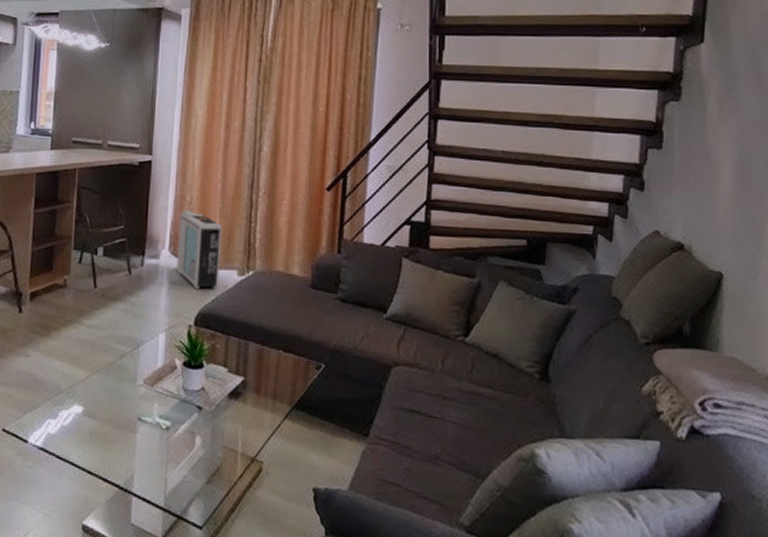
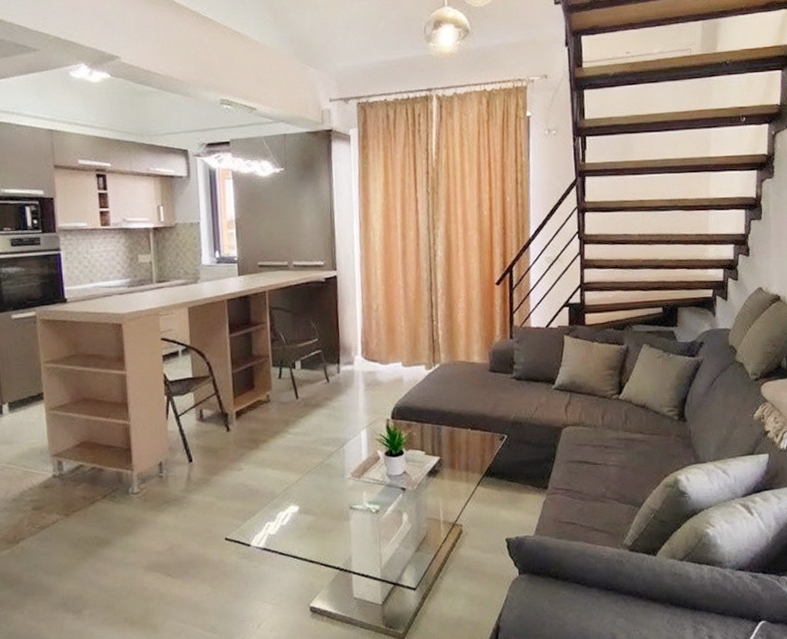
air purifier: present [176,210,222,289] -> none [368,317,410,387]

